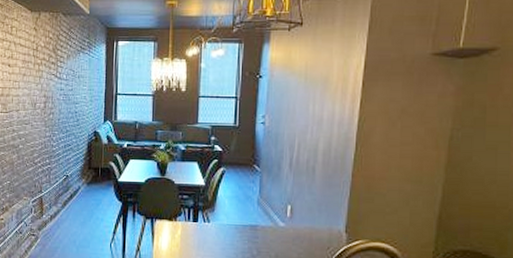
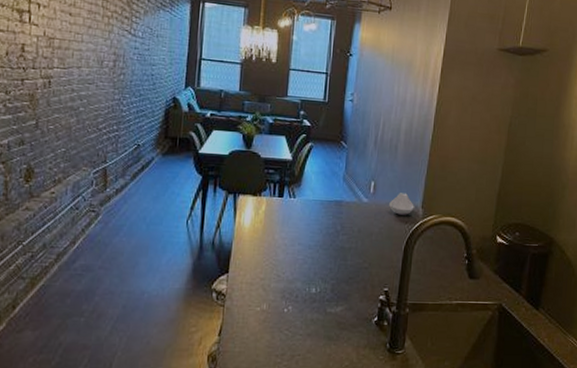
spoon rest: none [308,216,337,240] -> present [389,193,414,215]

